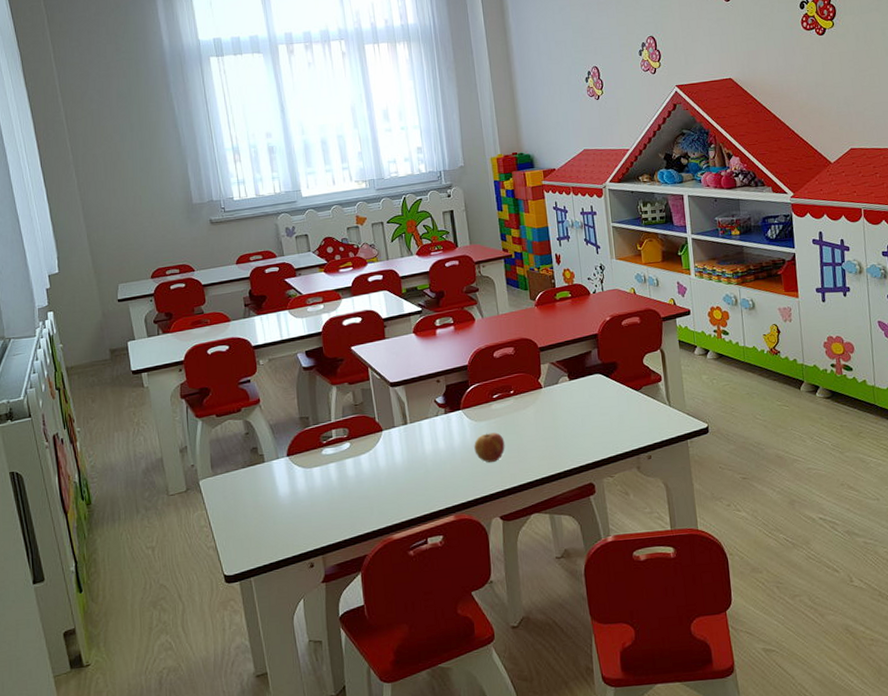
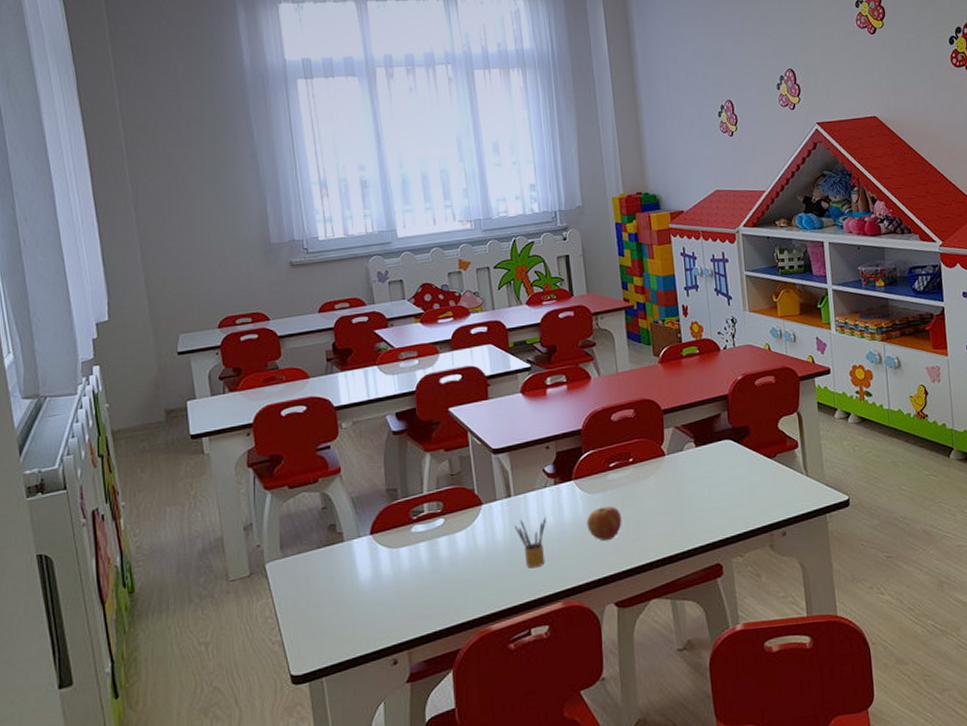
pencil box: none [411,441,439,486] -> present [515,517,547,569]

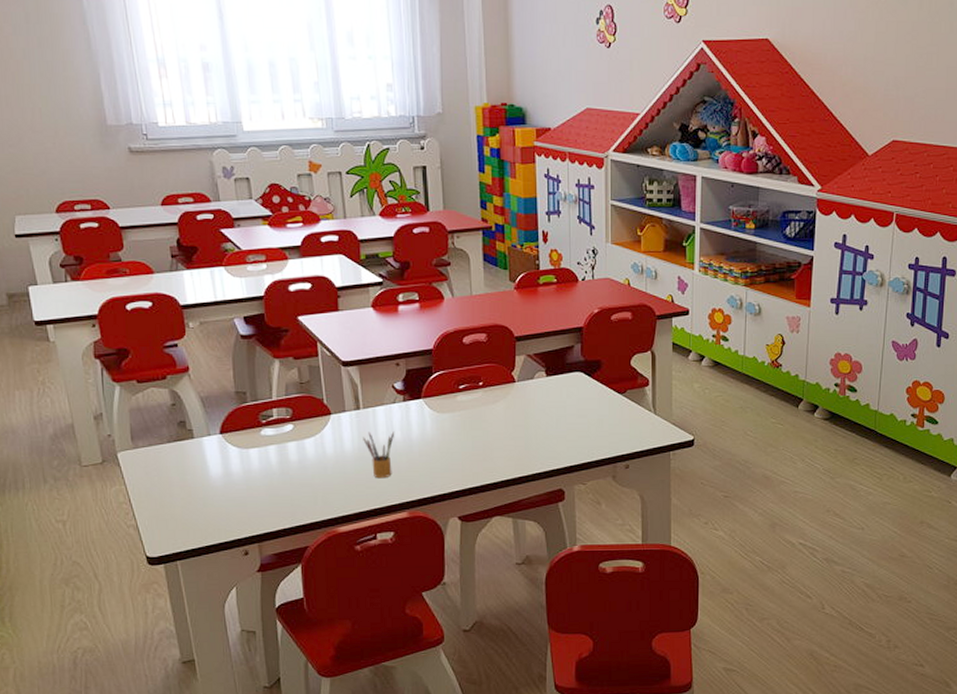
apple: present [587,506,622,541] -> none [434,427,469,458]

